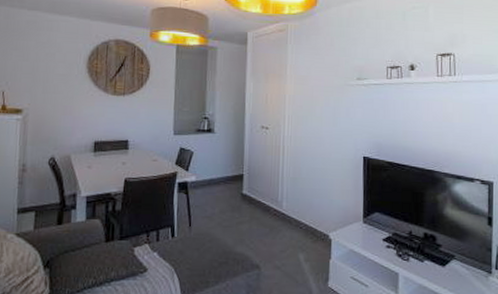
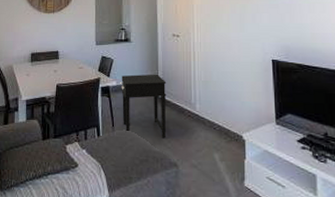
side table: none [200,169,252,239] -> present [120,74,167,138]

